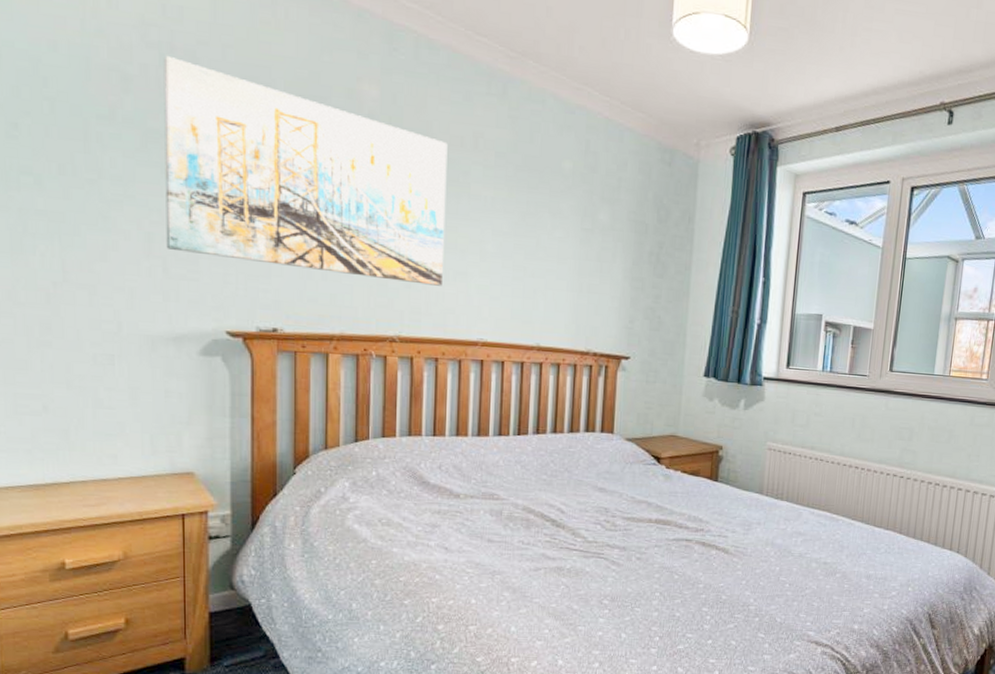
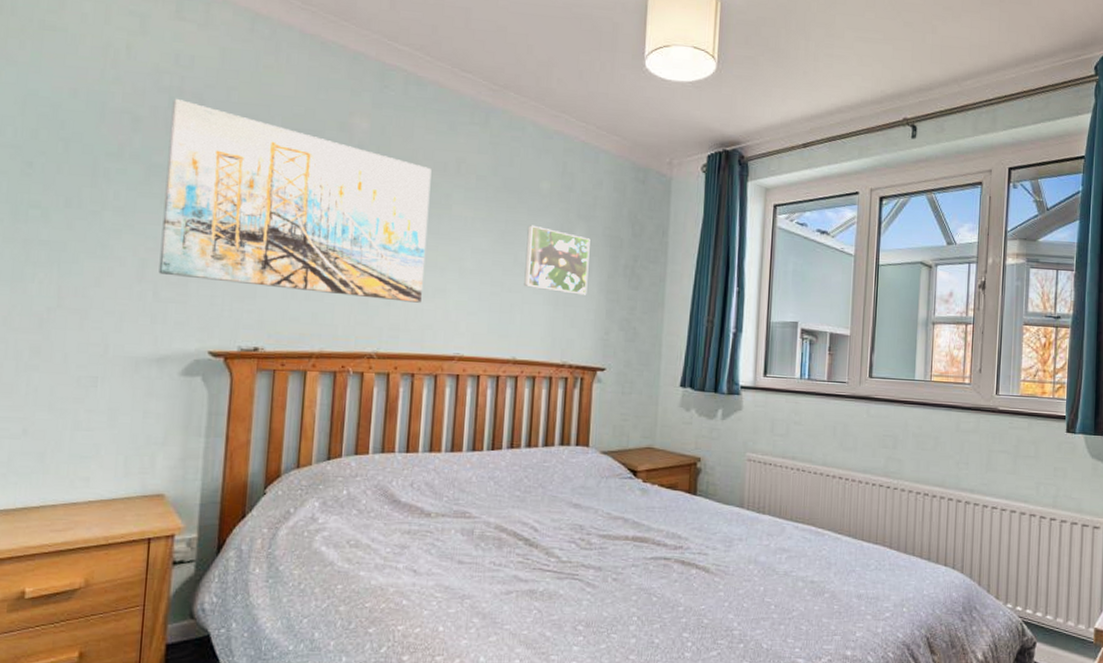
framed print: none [547,207,615,282] -> present [524,225,590,295]

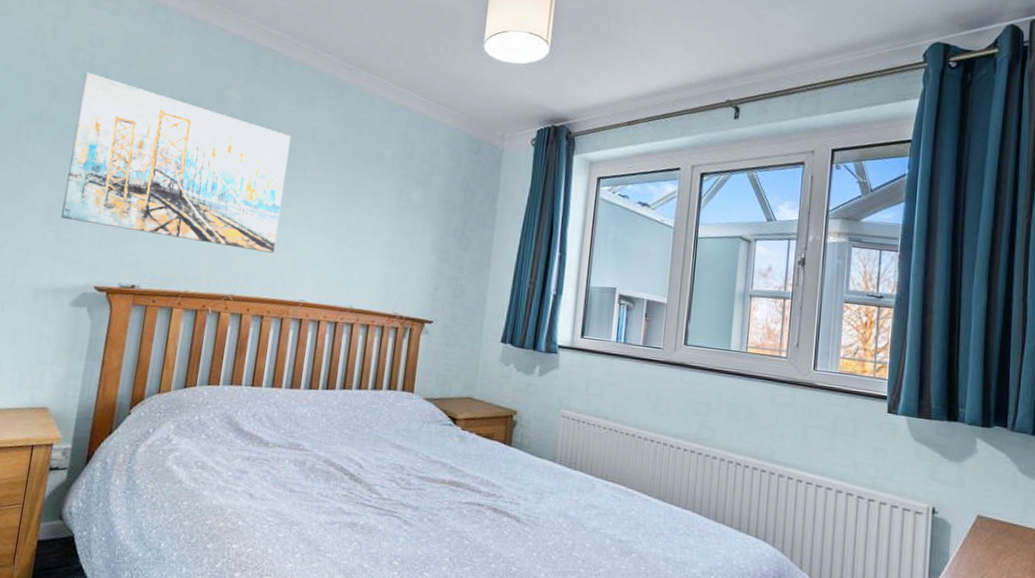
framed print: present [524,225,590,295] -> none [364,188,426,253]

